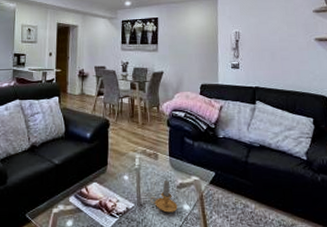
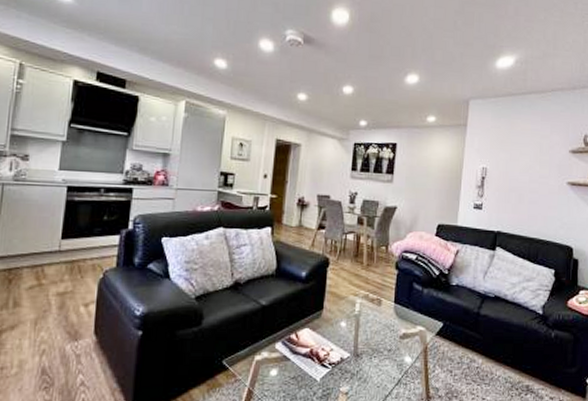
candle: present [150,179,178,213] -> none [368,328,398,365]

